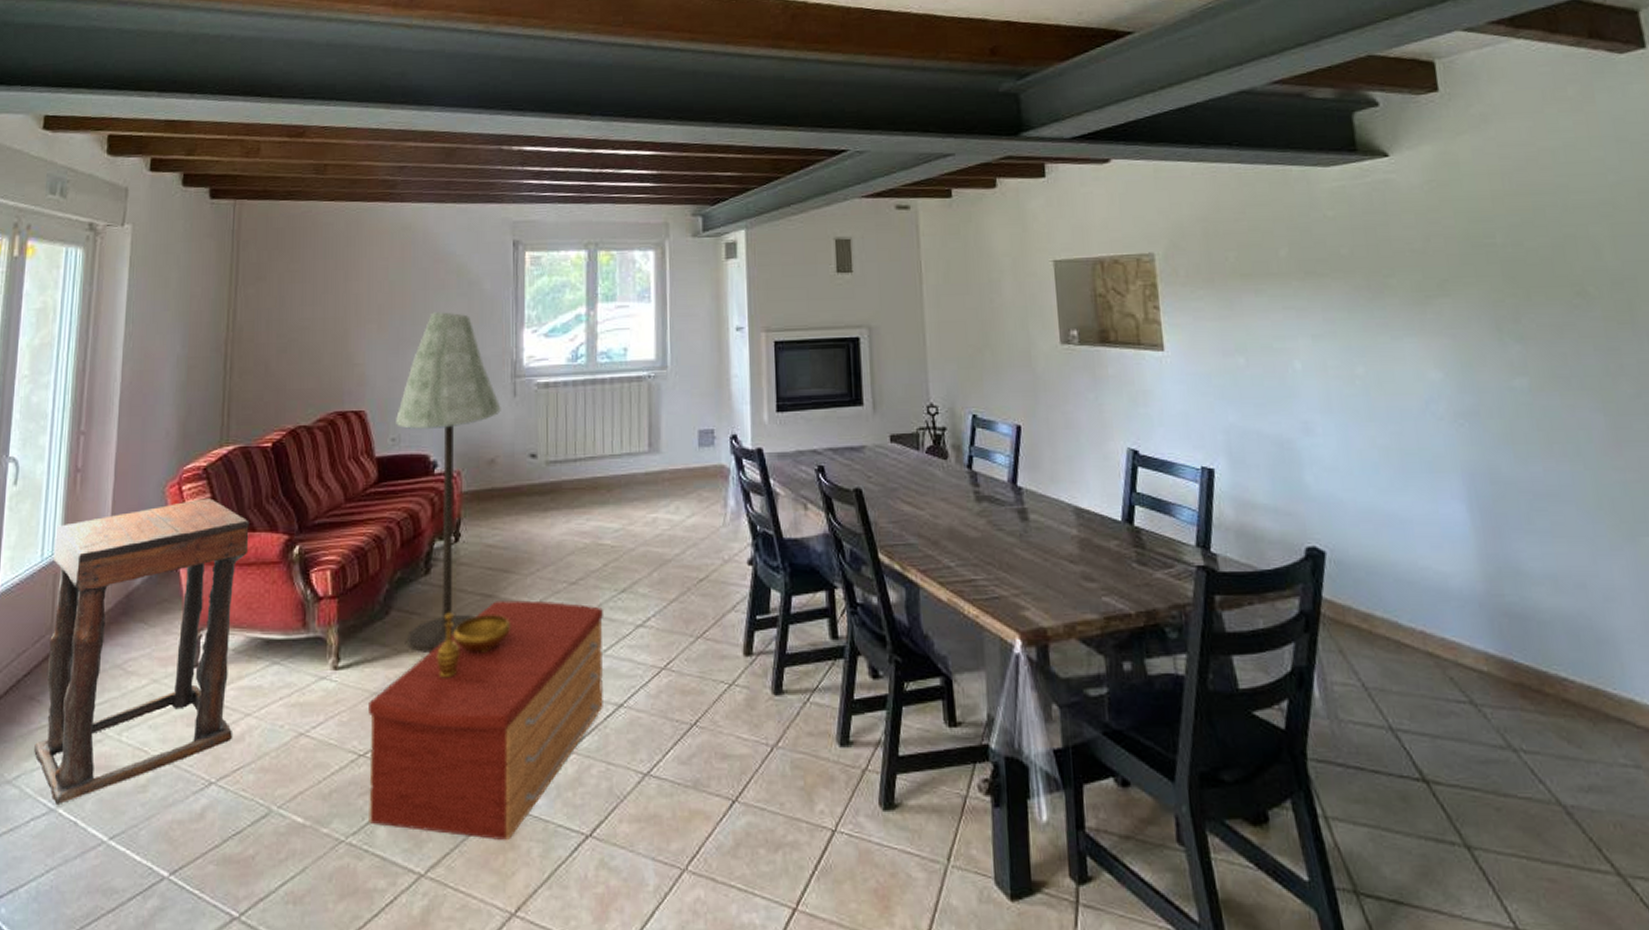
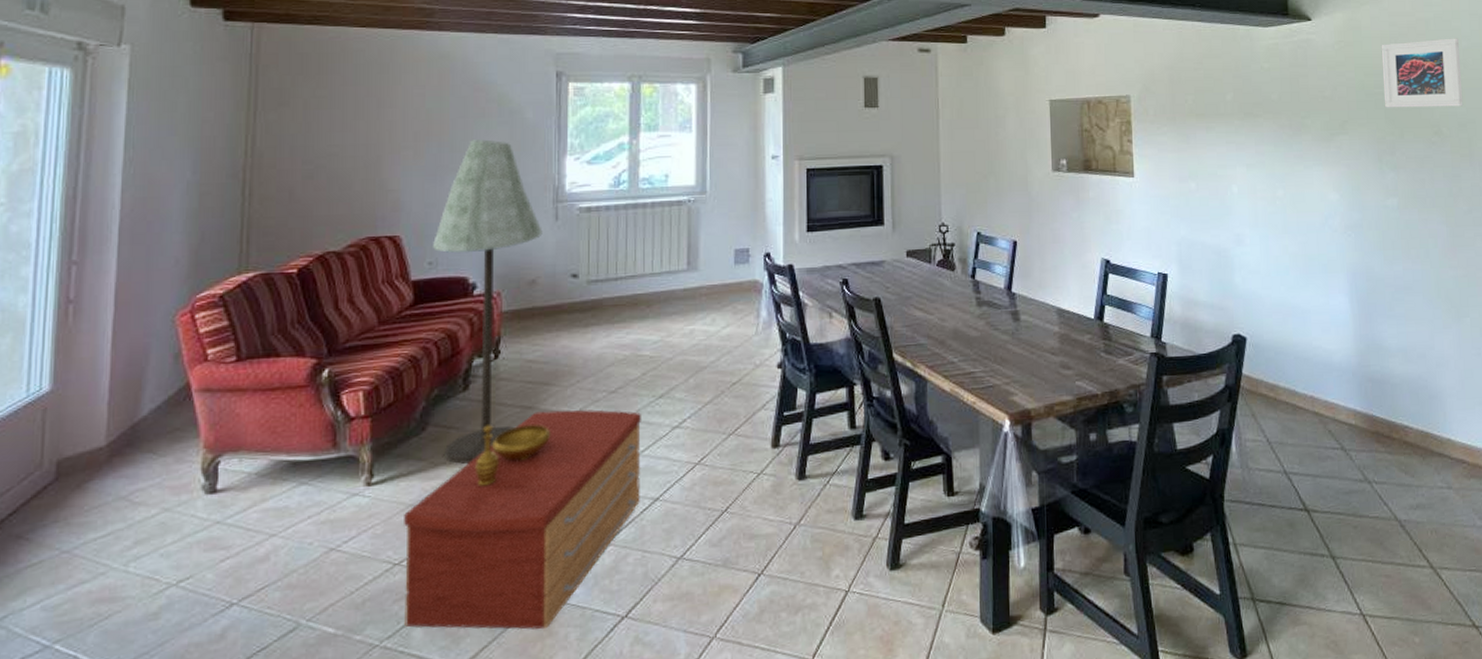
side table: present [34,498,249,804] -> none [23,326,273,641]
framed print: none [1489,171,1617,263] -> present [1381,38,1463,108]

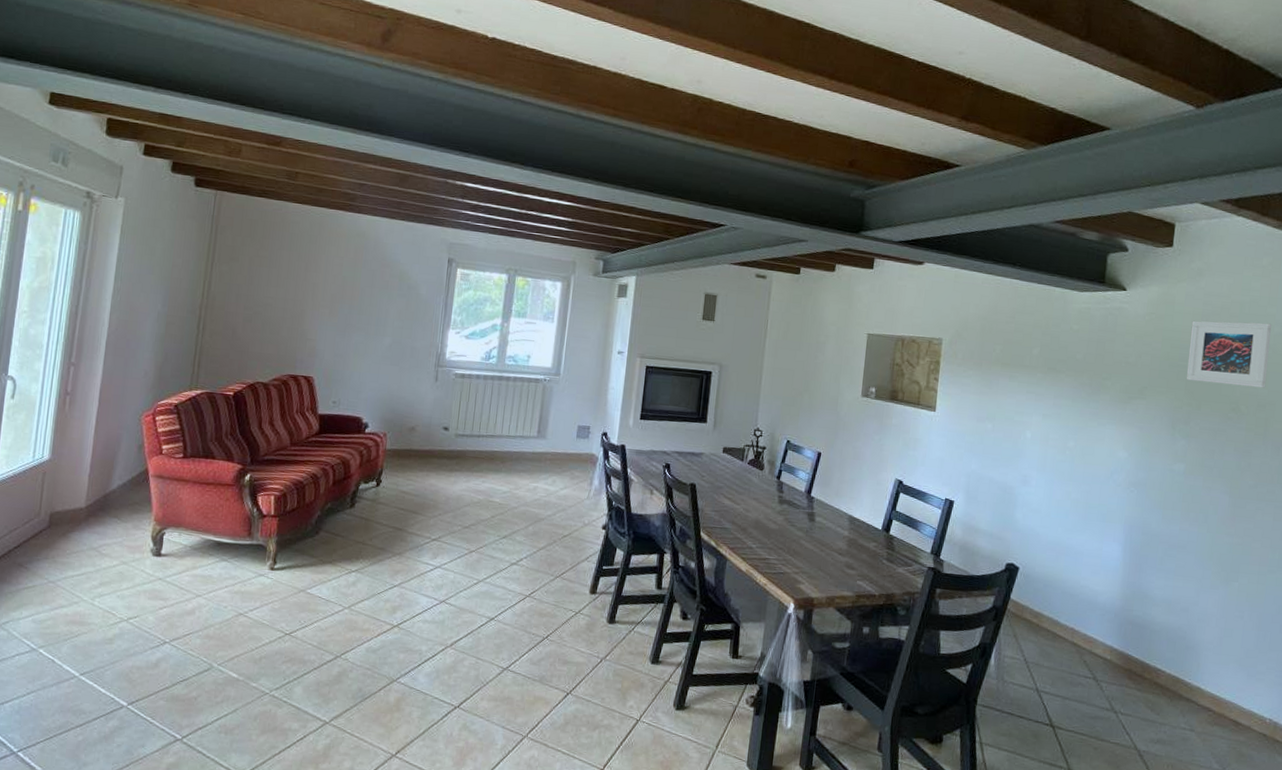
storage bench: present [404,409,641,630] -> none [289,533,487,705]
floor lamp: present [432,139,543,464] -> none [331,306,424,566]
decorative bowl: present [475,425,551,486] -> none [353,538,415,586]

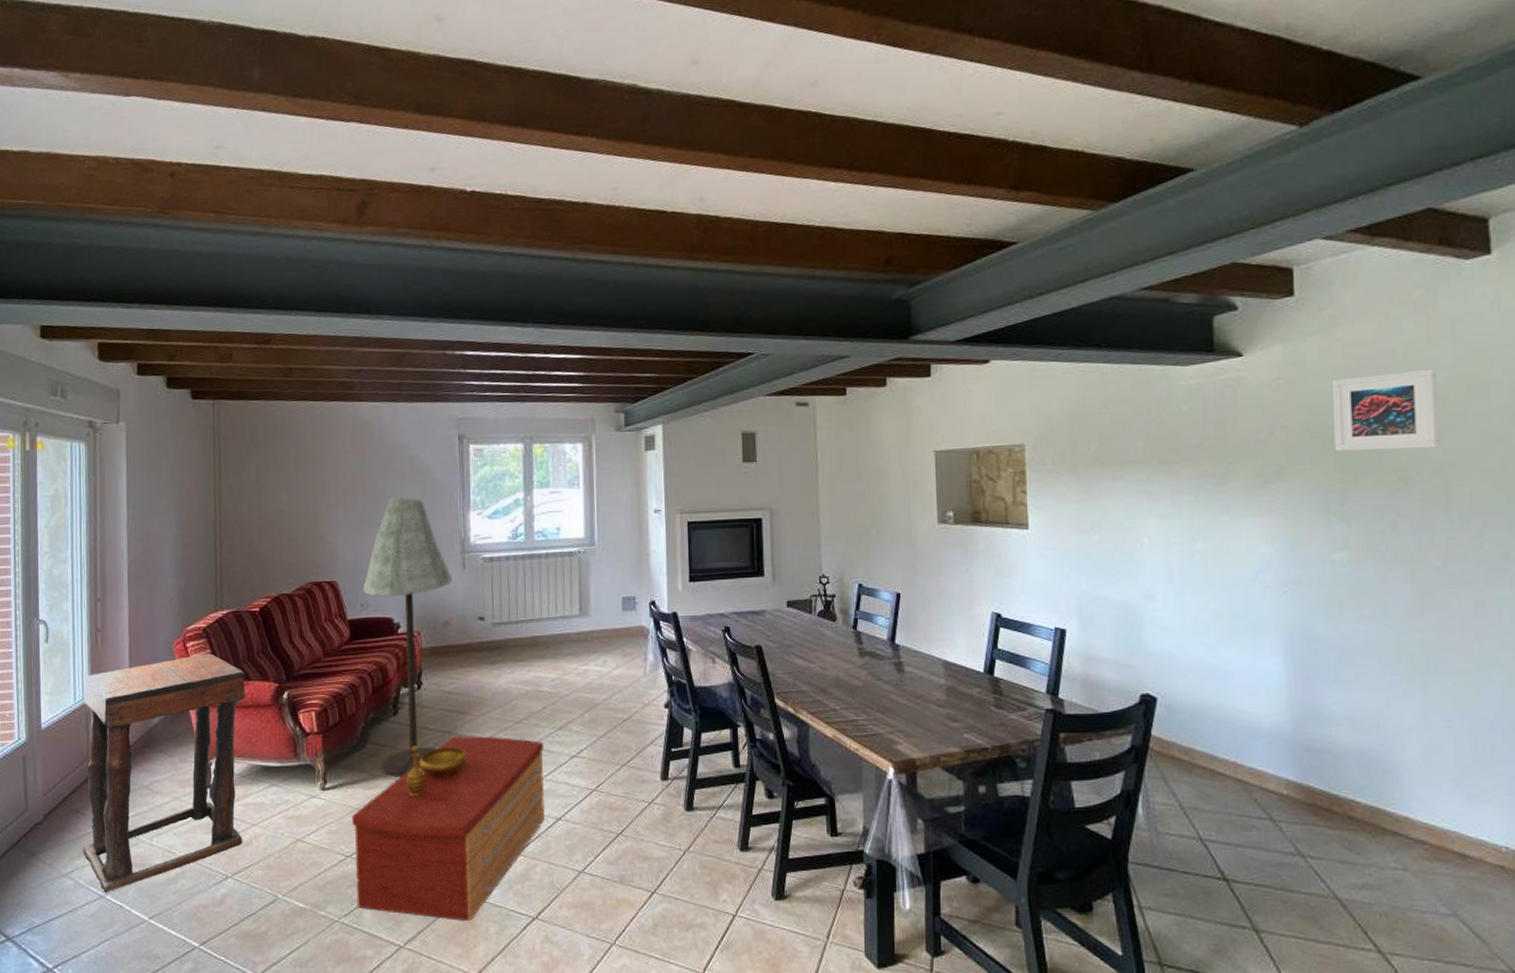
side table: none [21,428,210,646] -> present [83,653,246,892]
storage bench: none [289,533,487,705] -> present [352,736,545,922]
floor lamp: none [331,306,424,566] -> present [362,497,453,777]
decorative bowl: none [353,538,415,586] -> present [406,745,467,797]

